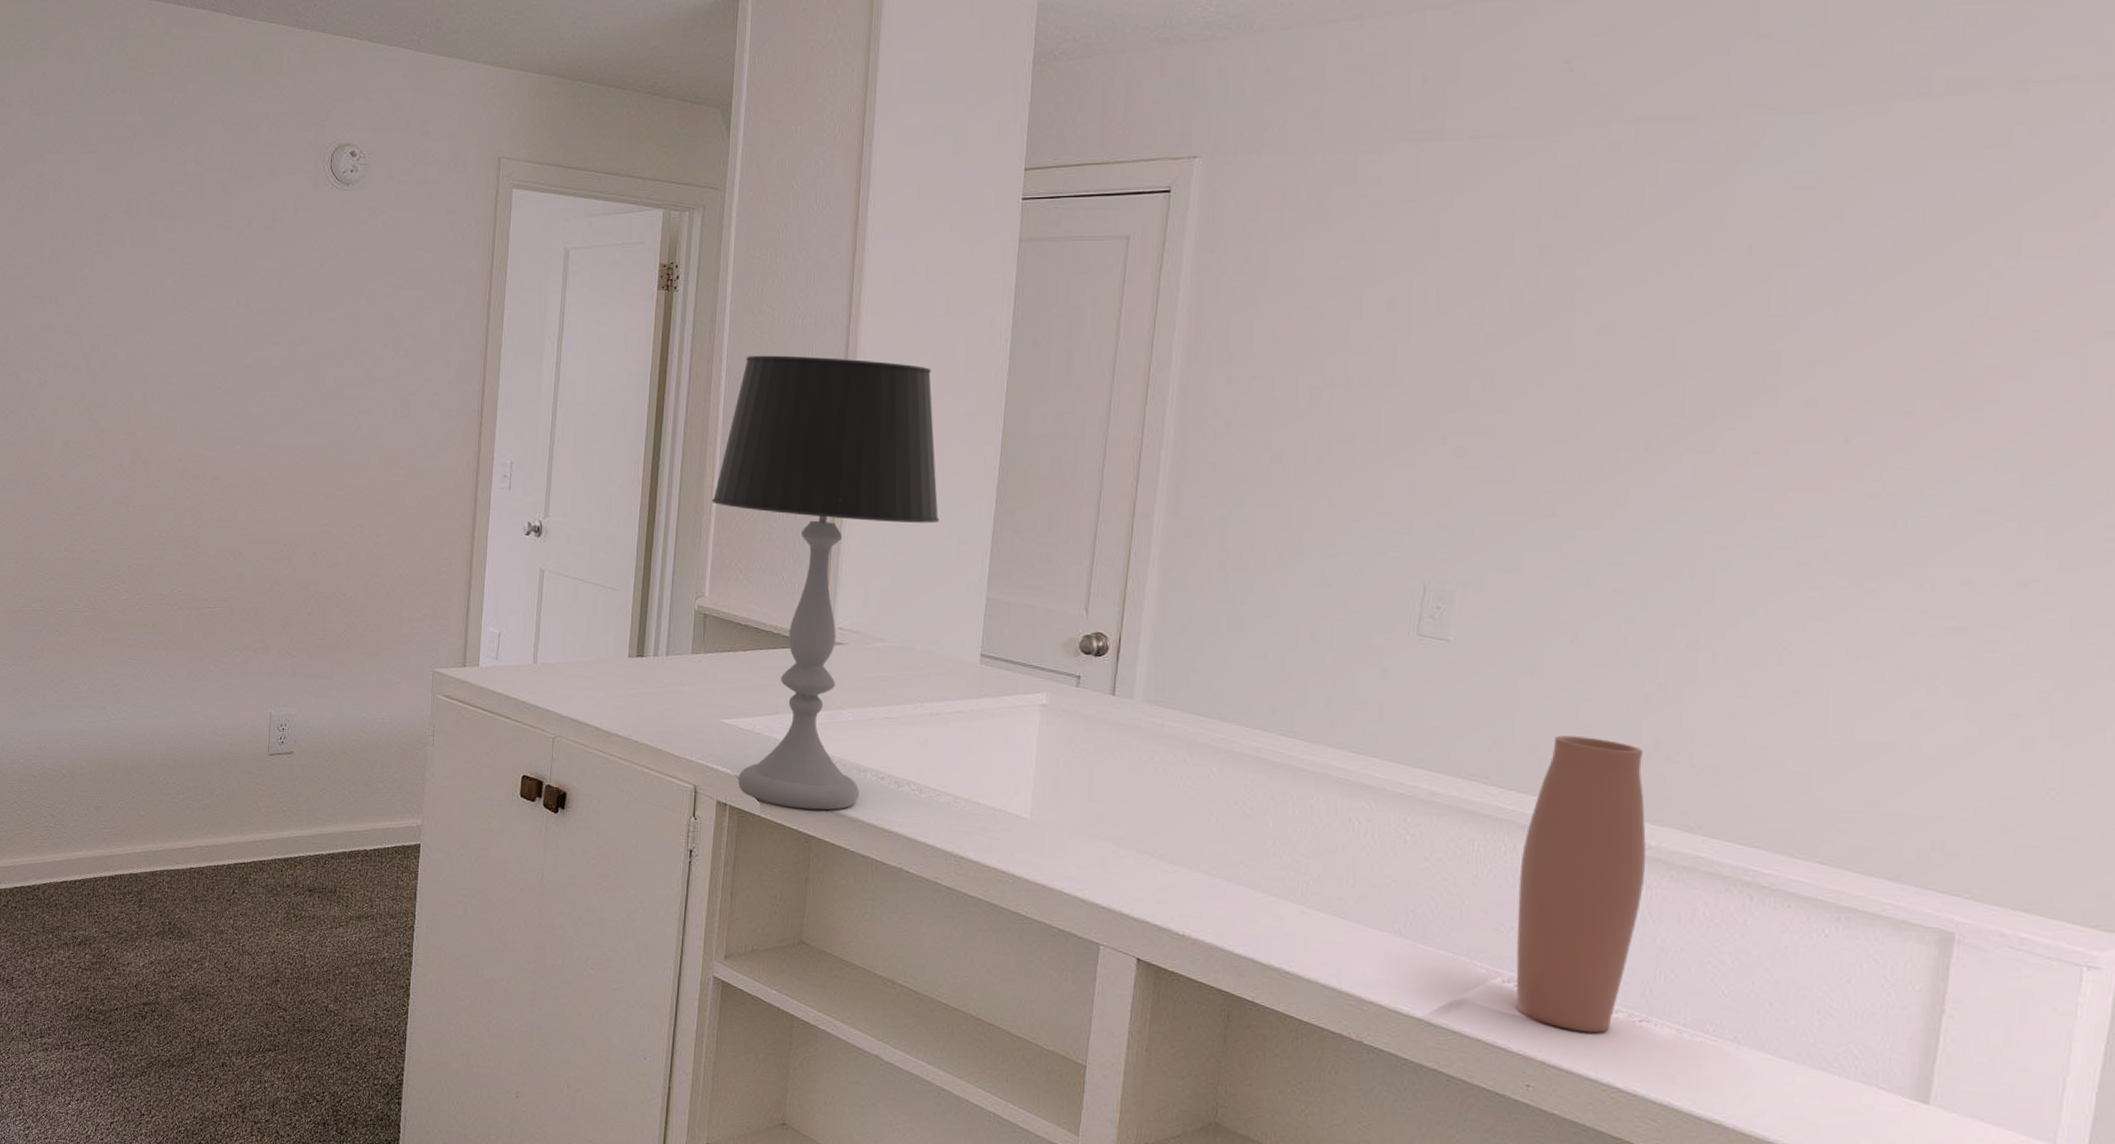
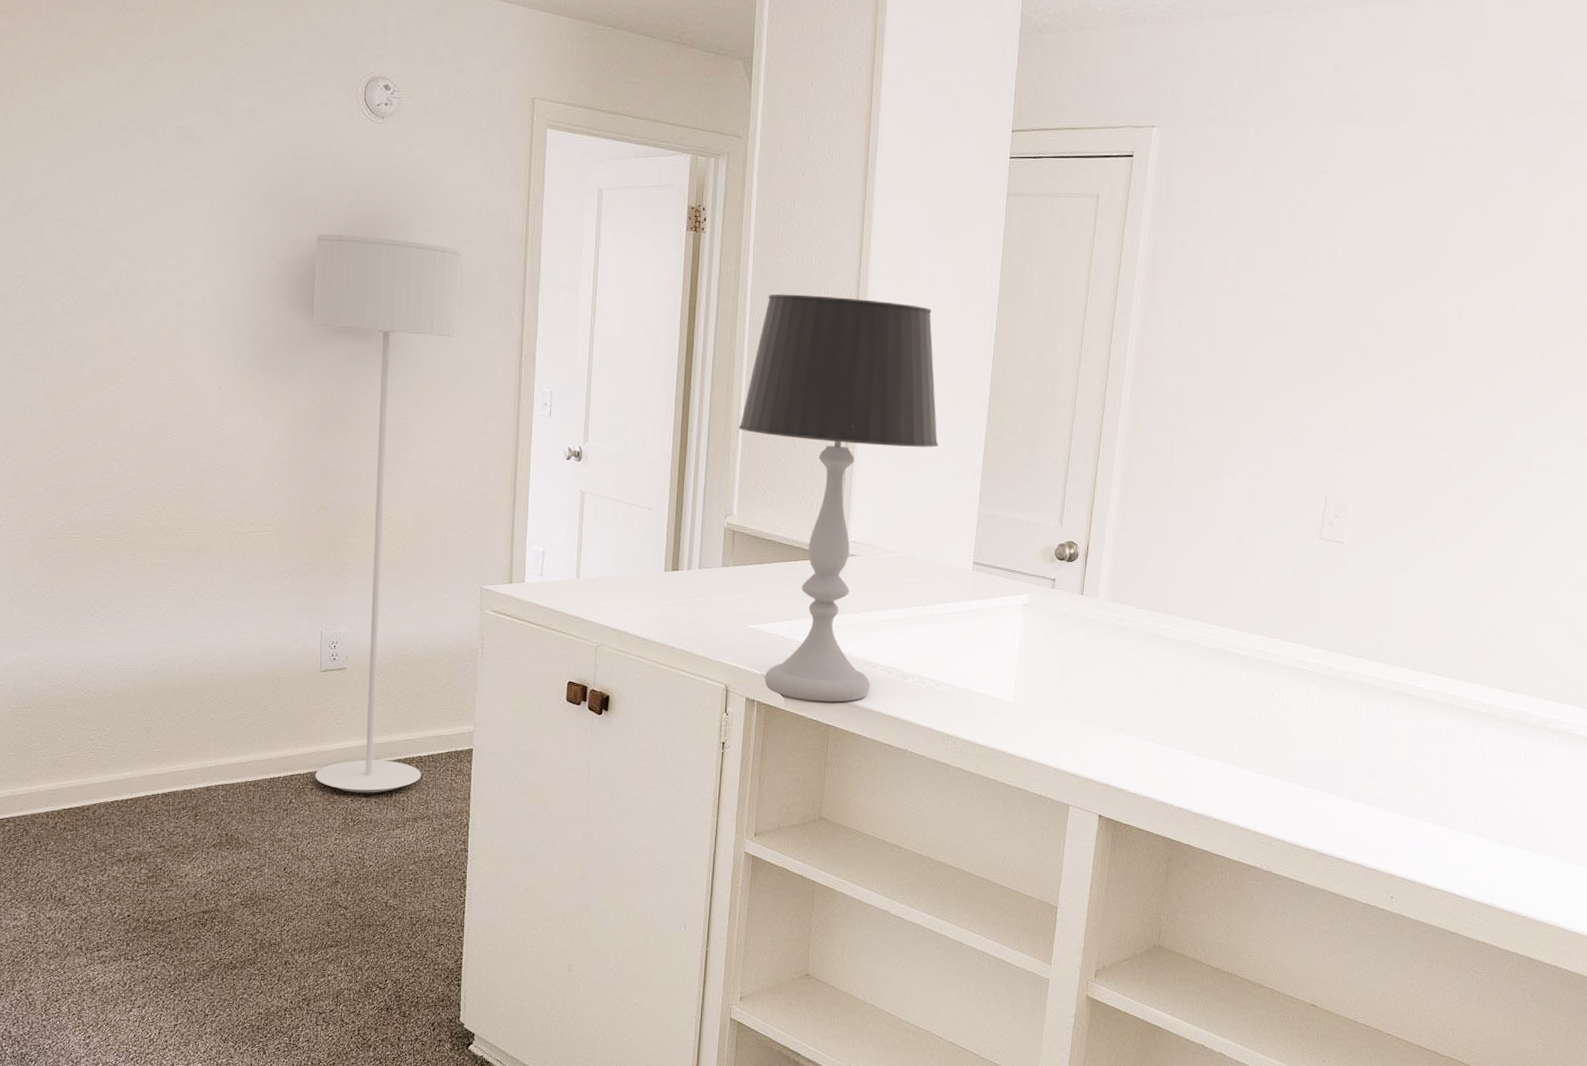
floor lamp: none [259,304,422,887] -> present [313,234,461,793]
vase: present [1516,735,1646,1033] -> none [1385,618,1482,852]

